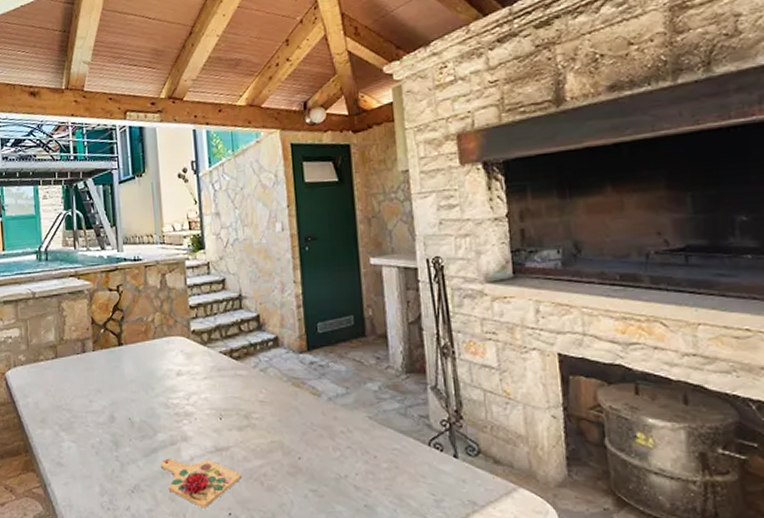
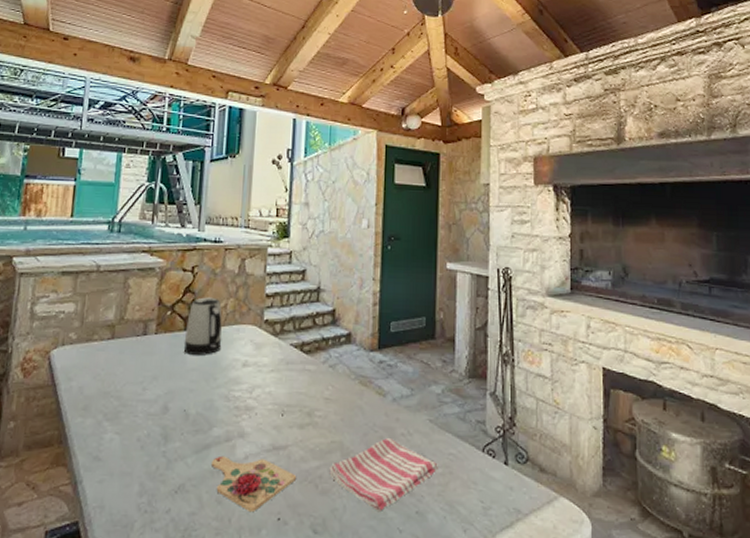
kettle: none [119,313,155,368] -> present [183,297,222,355]
dish towel: none [272,435,383,507] -> present [329,437,438,513]

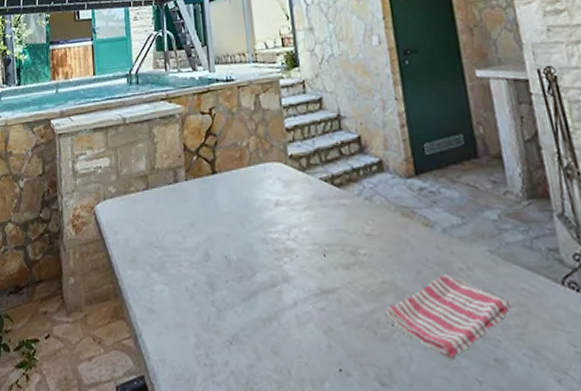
kettle: present [183,297,222,355] -> none [213,137,251,199]
cutting board: present [212,455,297,513] -> none [261,302,352,364]

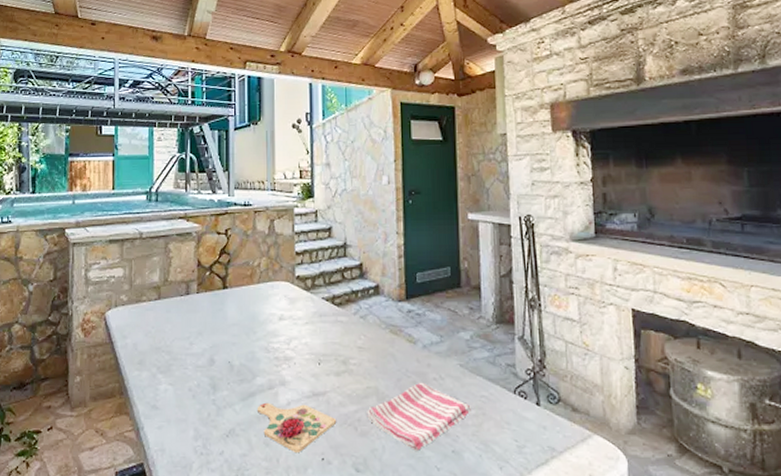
cutting board: none [261,302,352,364] -> present [258,402,337,454]

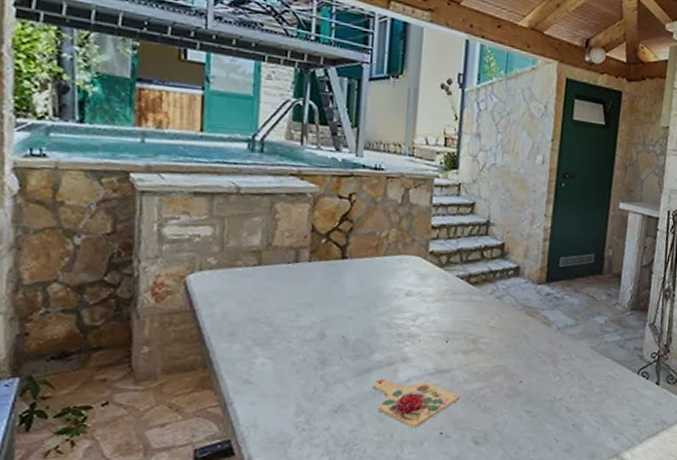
dish towel: present [367,382,471,452] -> none [492,362,596,426]

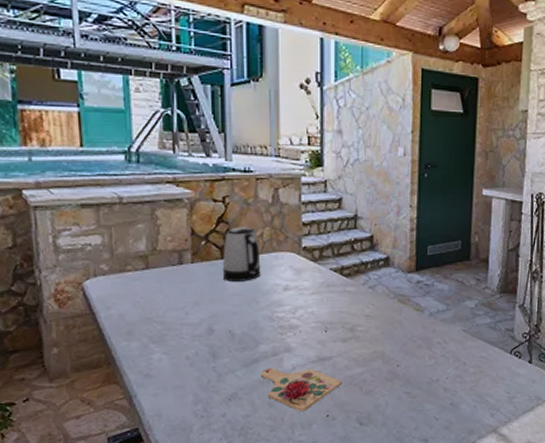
kettle: none [341,226,384,284] -> present [222,227,261,281]

